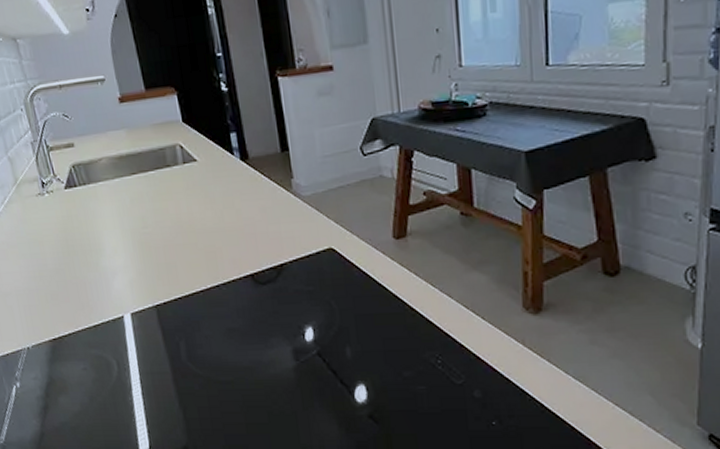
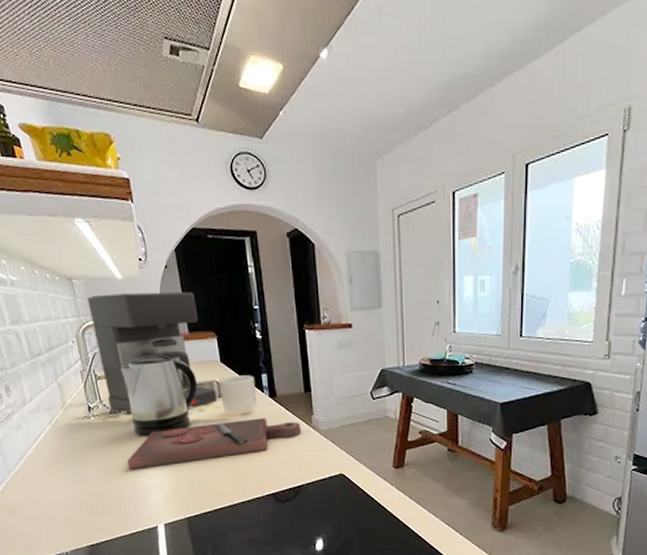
coffee maker: none [34,43,181,188] -> present [87,291,217,414]
kettle: none [74,118,159,213] -> present [121,355,198,436]
cutting board: none [86,185,281,252] -> present [127,418,302,470]
mug: none [181,135,227,185] -> present [218,375,257,416]

